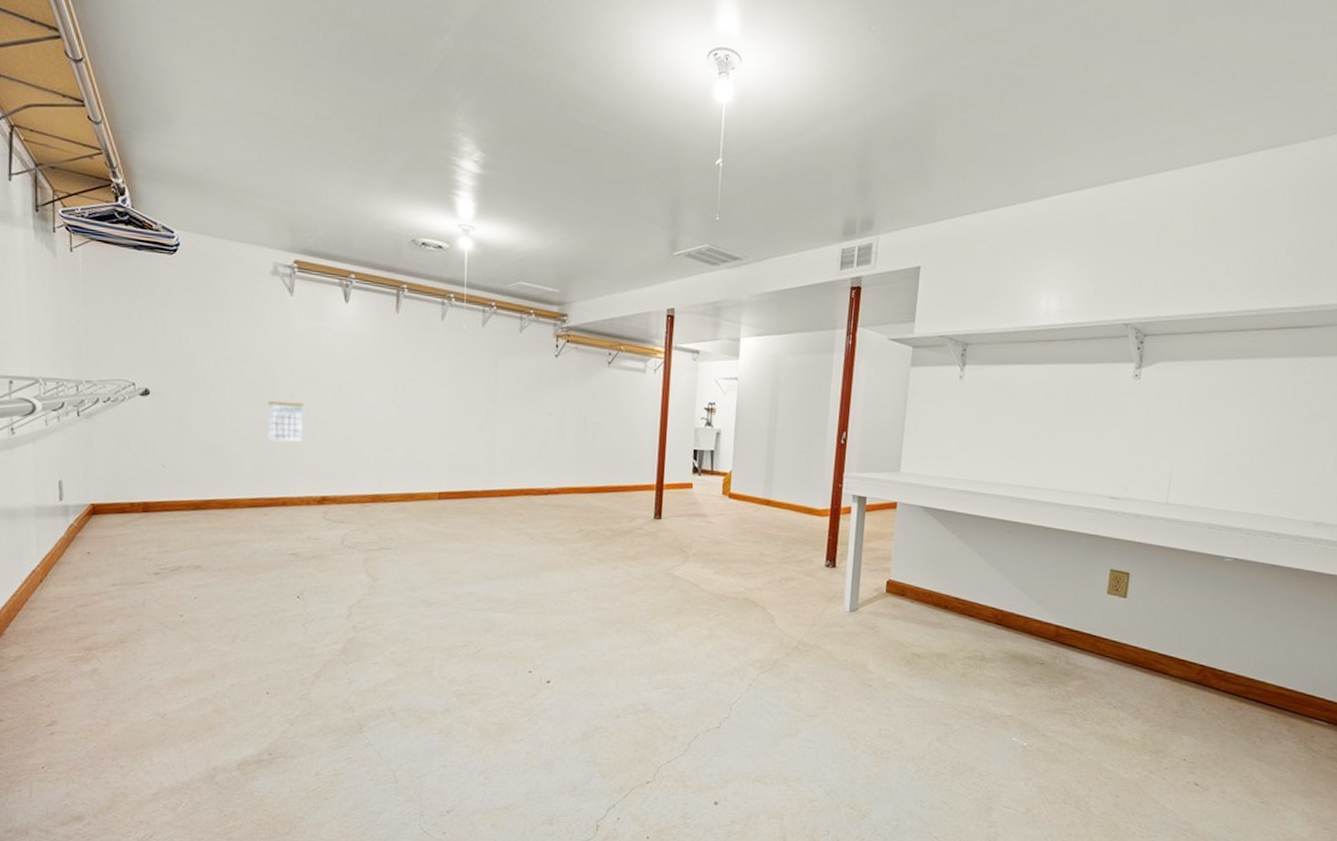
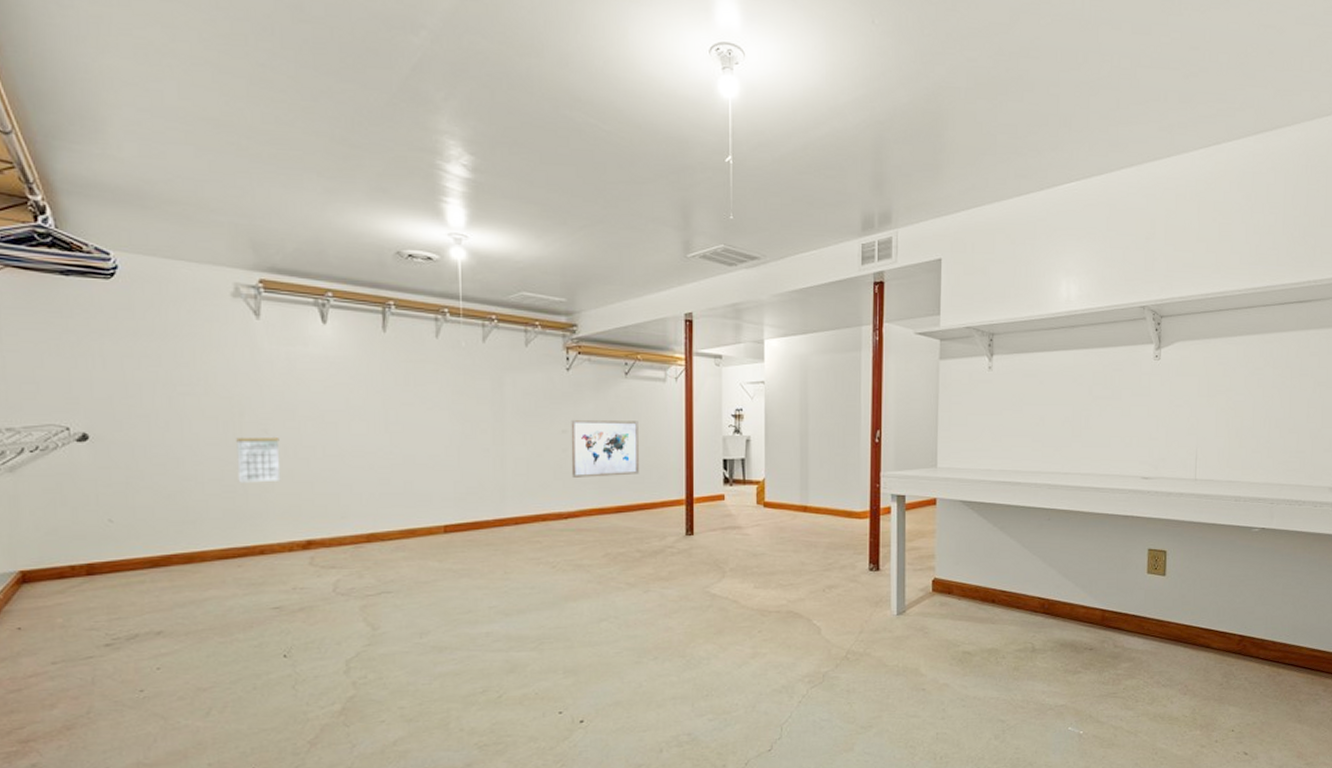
wall art: none [554,402,618,459] -> present [571,419,639,477]

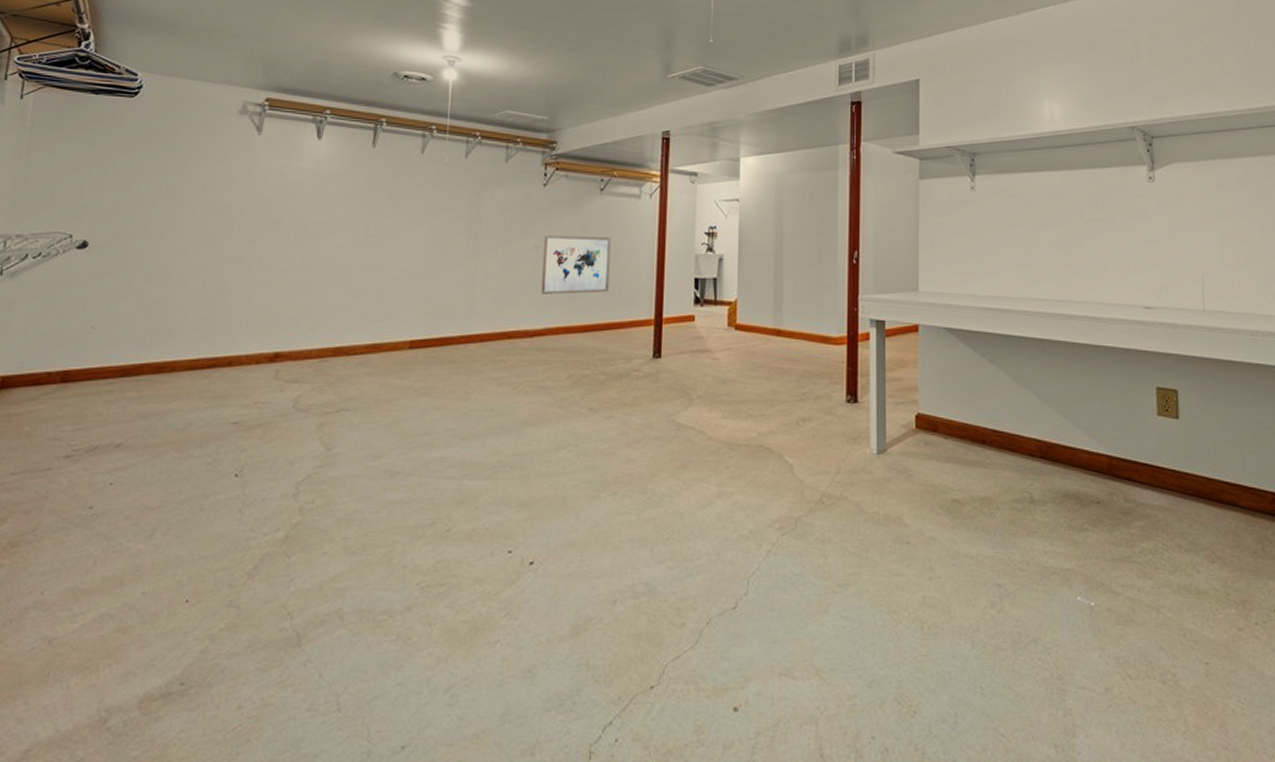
calendar: present [236,437,281,483] -> none [218,247,263,293]

